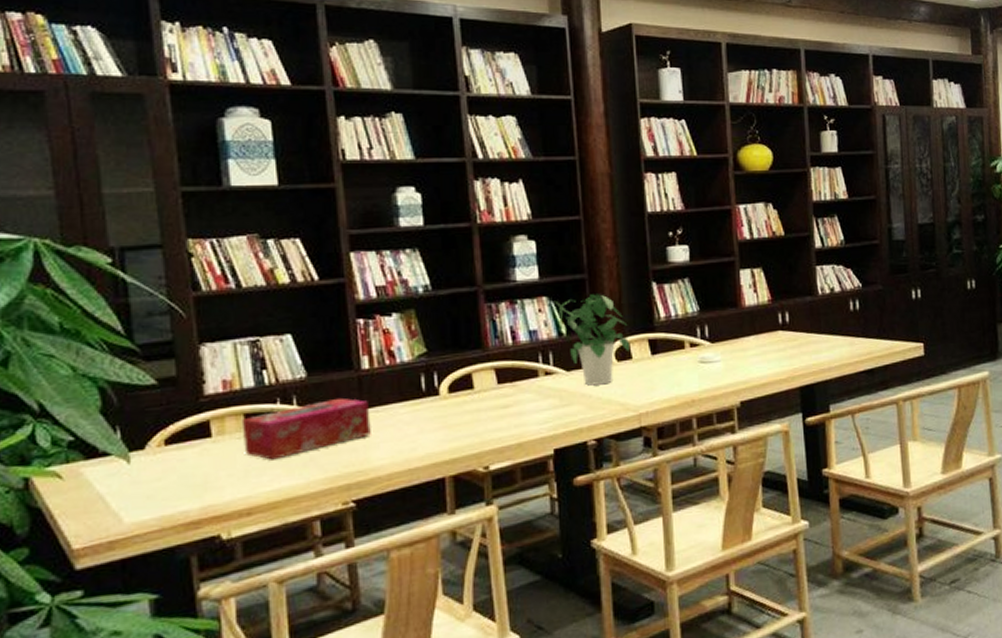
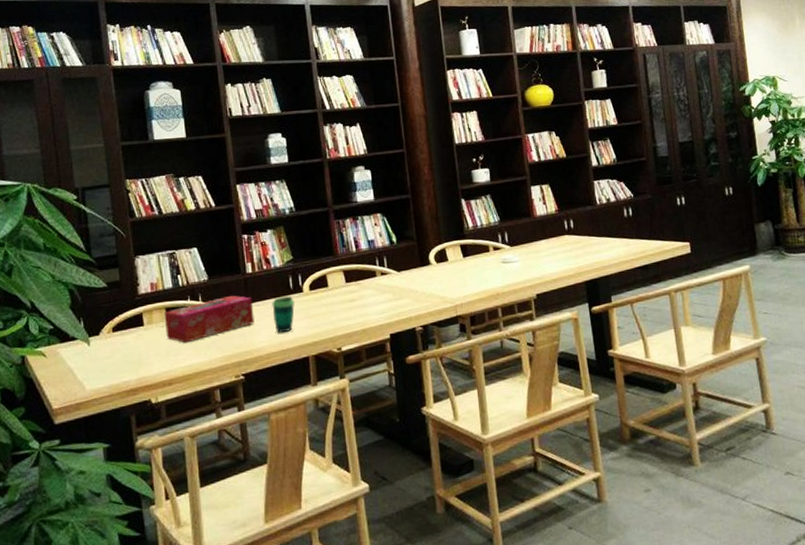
cup: none [396,400,429,448] -> present [272,296,295,333]
potted plant: present [556,294,630,386] -> none [387,210,446,283]

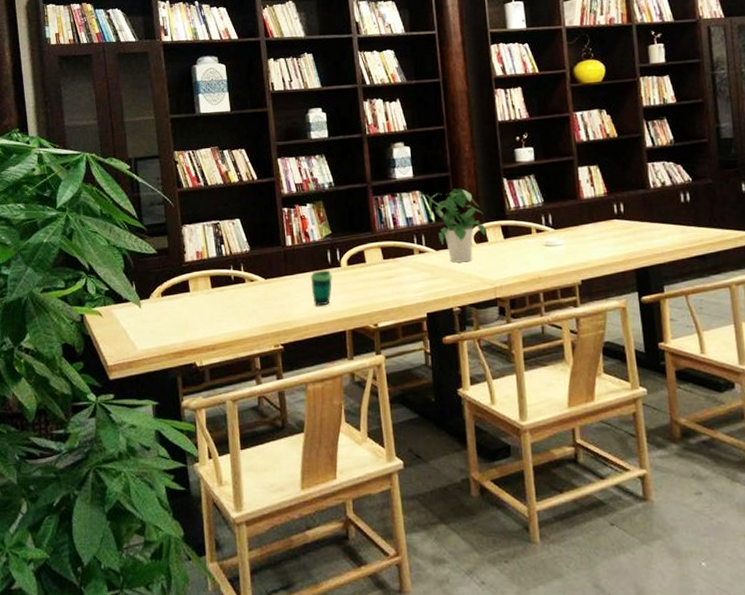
tissue box: present [164,295,254,343] -> none [208,266,293,311]
potted plant: none [387,210,446,283] -> present [426,188,486,263]

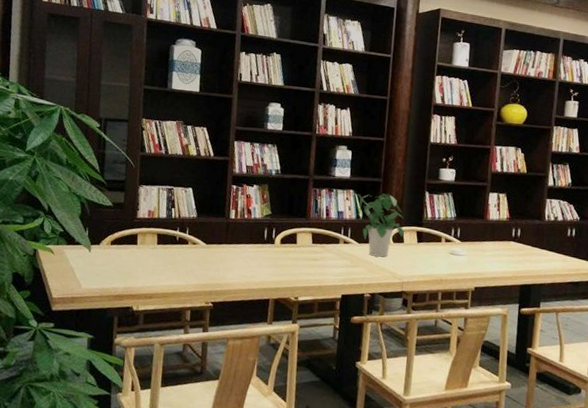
cup: present [310,270,333,306] -> none [245,244,266,275]

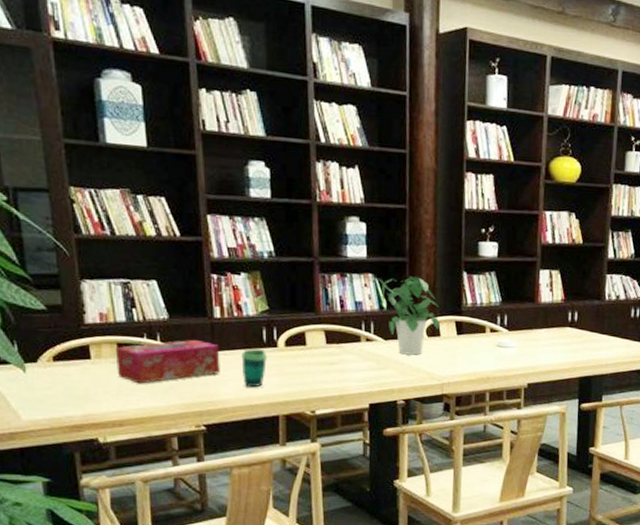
tissue box: none [154,234,231,267] -> present [115,339,220,384]
cup: none [245,244,266,275] -> present [241,349,268,388]

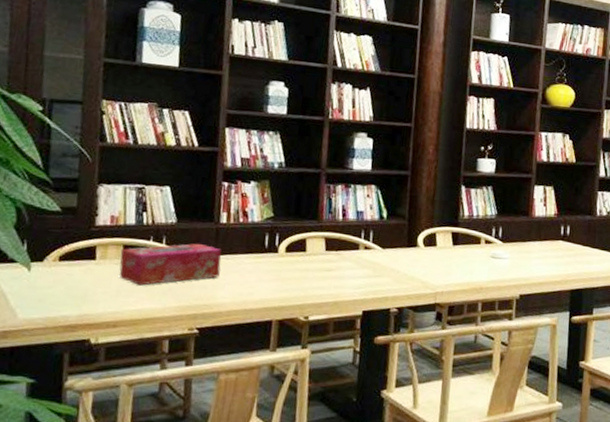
cup: present [241,349,268,388] -> none [241,254,268,292]
potted plant: present [379,276,440,355] -> none [382,188,437,264]

